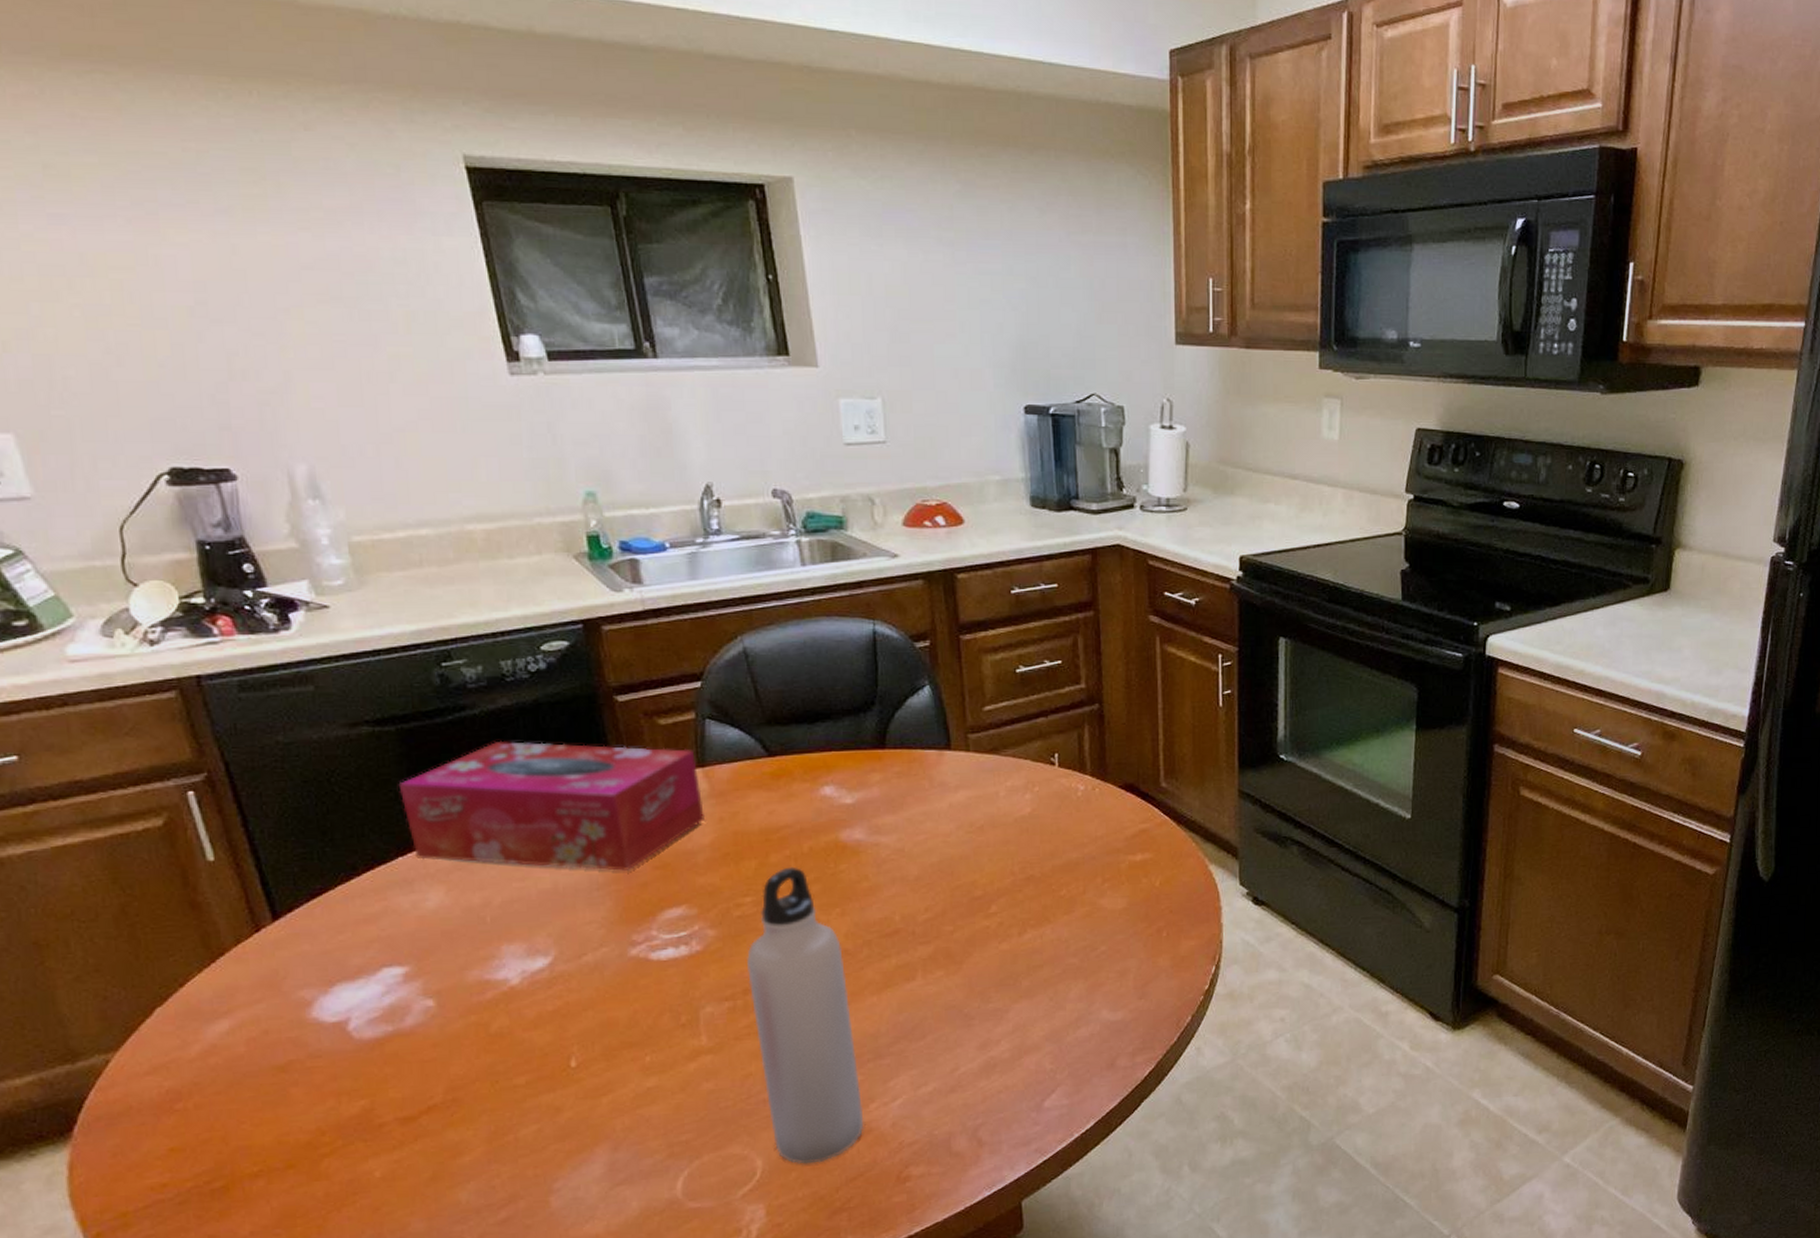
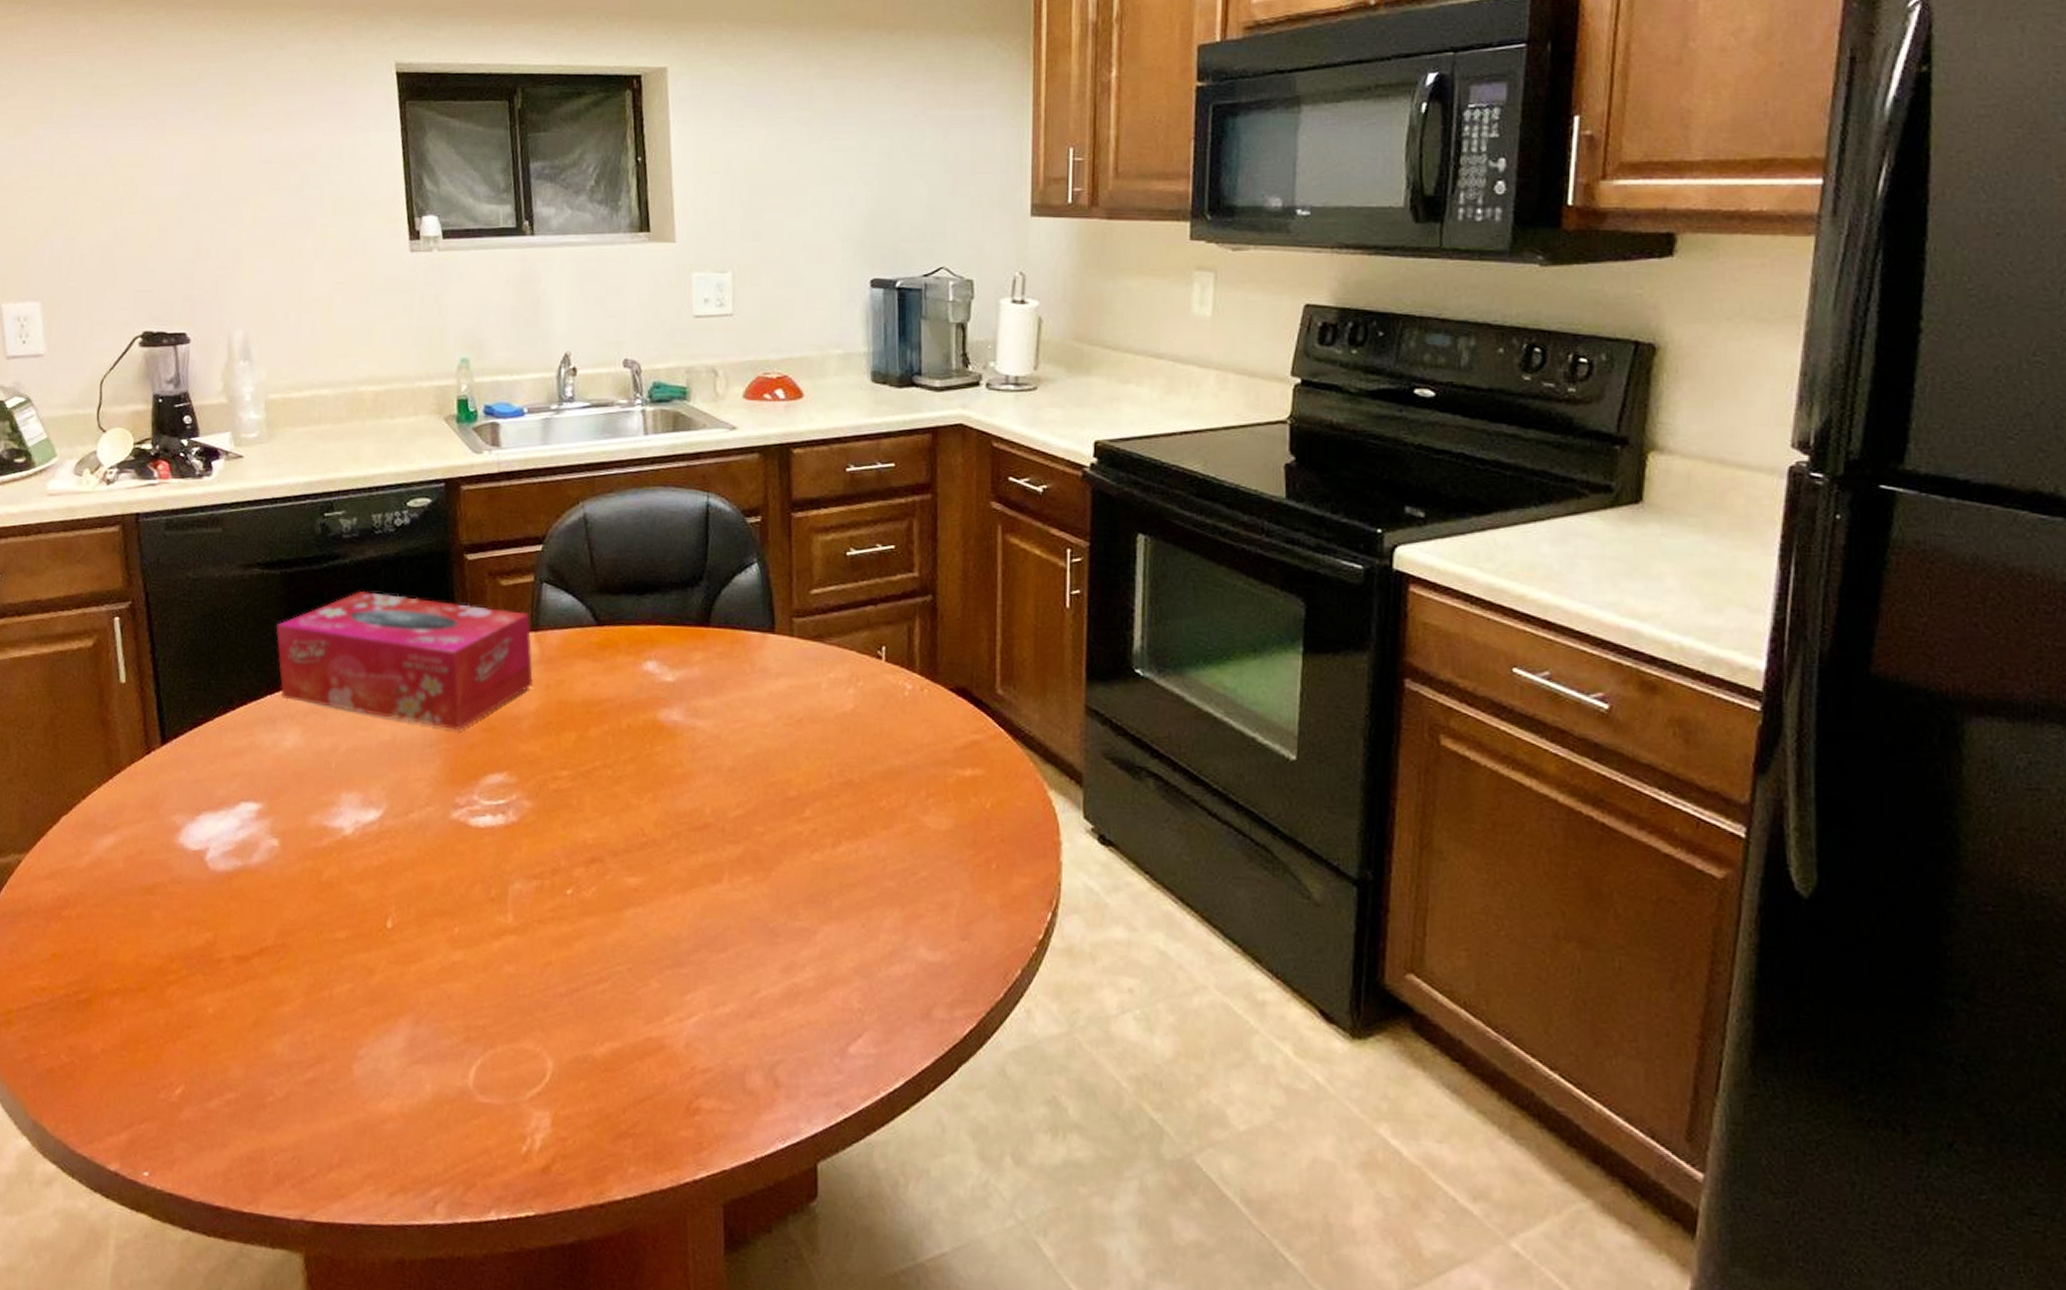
water bottle: present [747,867,864,1164] -> none [557,743,658,1076]

